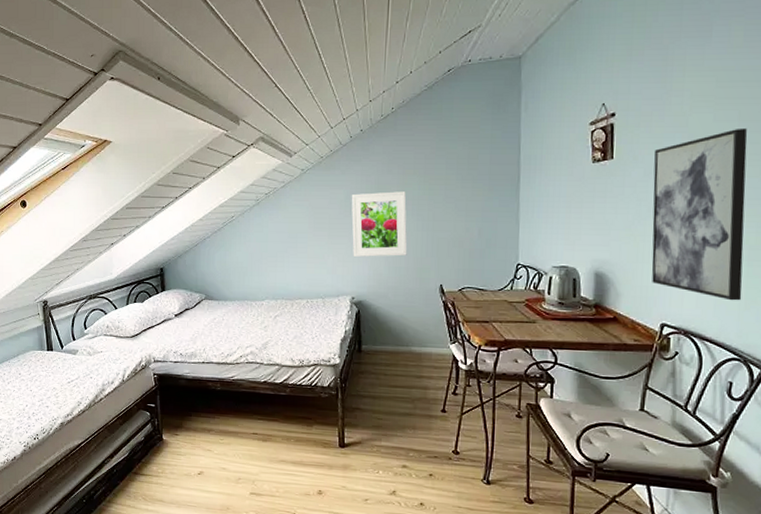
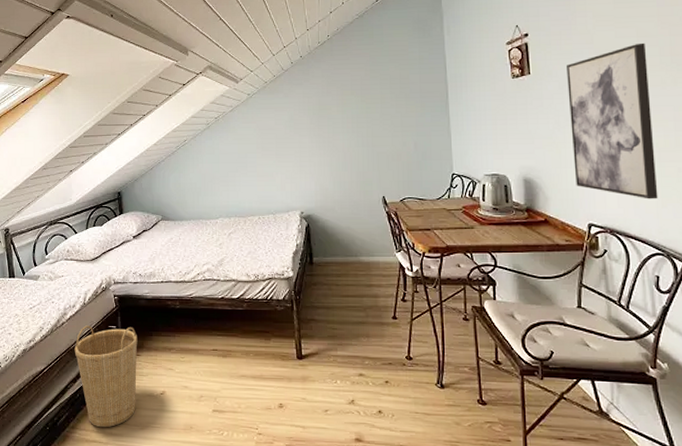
basket: none [112,402,177,504] -> present [74,325,138,428]
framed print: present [351,191,408,257] -> none [295,111,350,173]

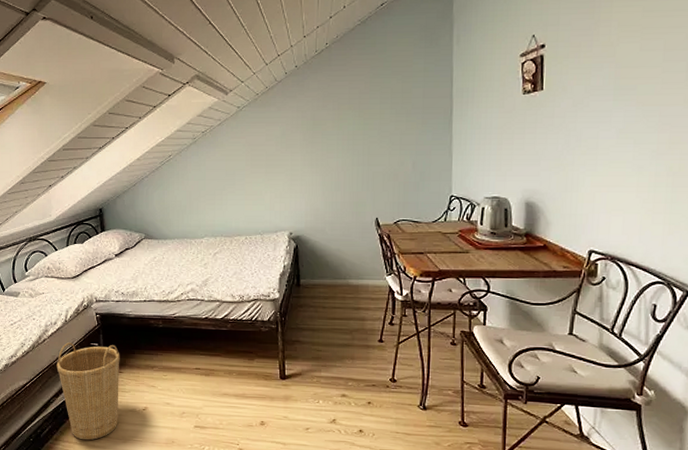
wall art: present [567,42,658,200] -> none [580,56,673,226]

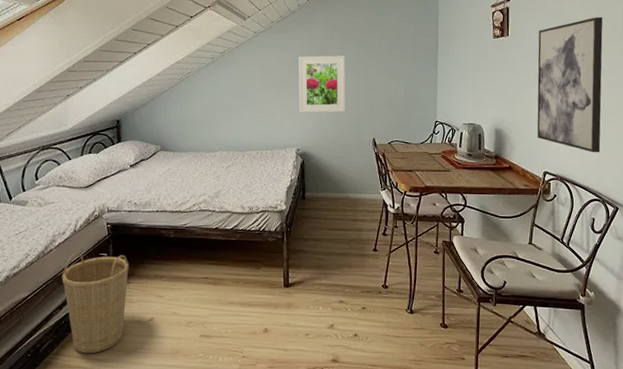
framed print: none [287,127,344,192] -> present [298,55,346,113]
wall art: none [580,56,673,226] -> present [537,16,603,153]

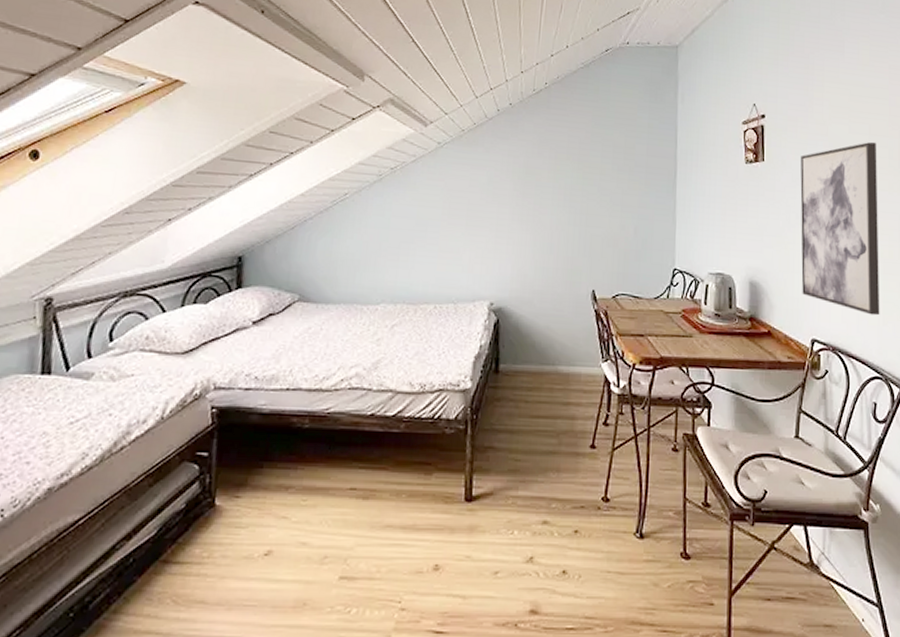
basket: present [62,253,129,354] -> none [134,451,240,610]
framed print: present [298,55,346,113] -> none [494,176,558,255]

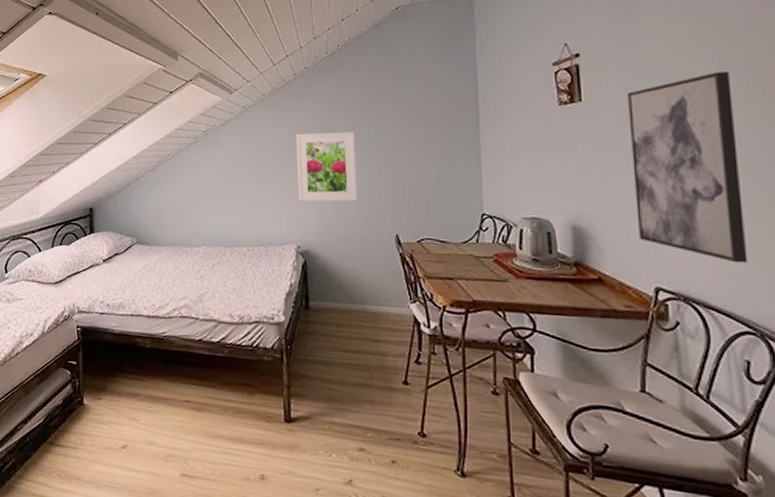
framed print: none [494,176,558,255] -> present [295,132,358,202]

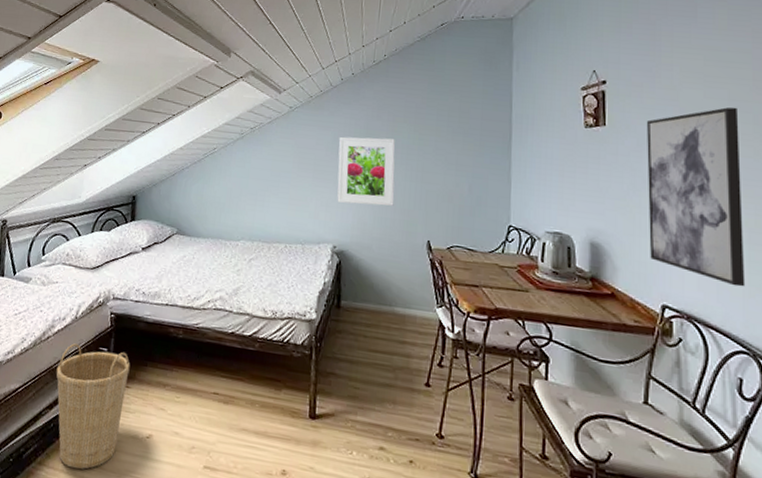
basket: none [28,358,100,482] -> present [56,343,130,470]

